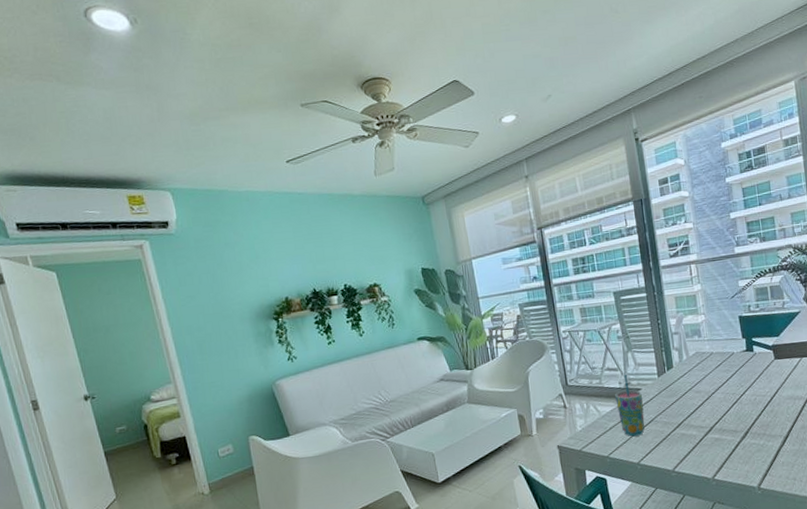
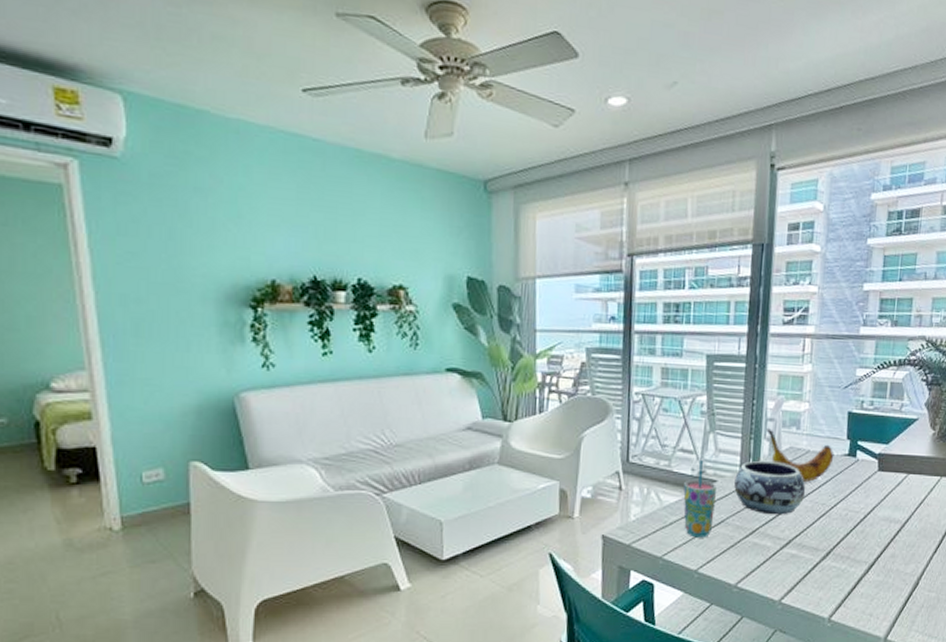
decorative bowl: none [655,366,717,409] -> present [734,460,806,515]
banana: none [673,339,735,378] -> present [766,427,834,482]

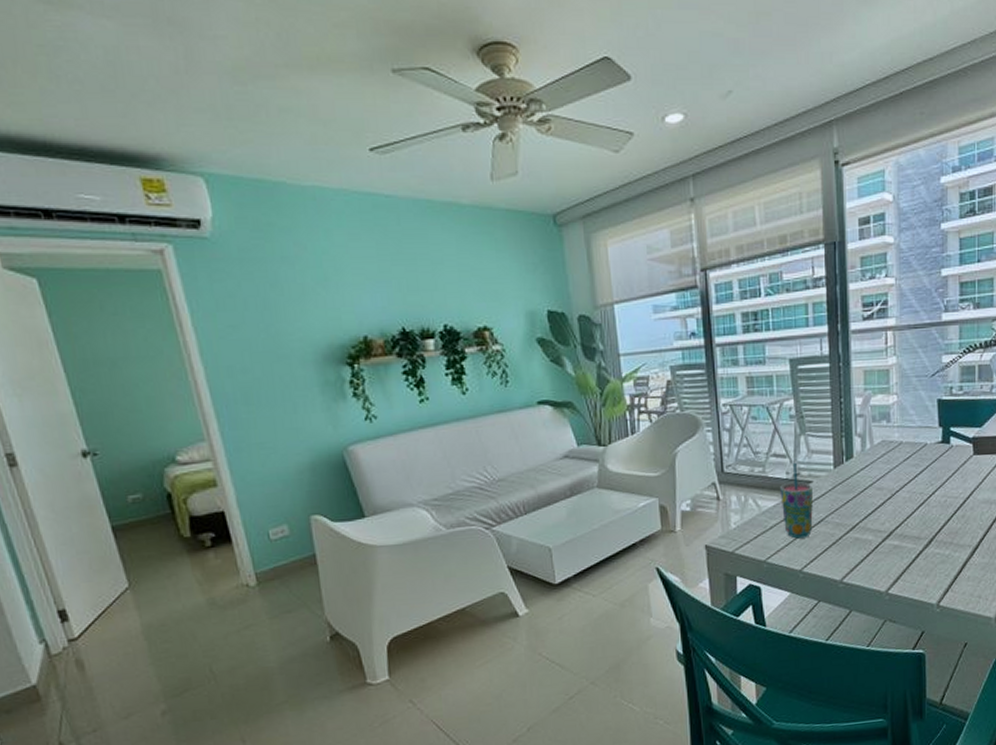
decorative bowl: present [734,460,806,515] -> none [830,456,902,509]
banana: present [766,427,834,482] -> none [857,423,927,473]

